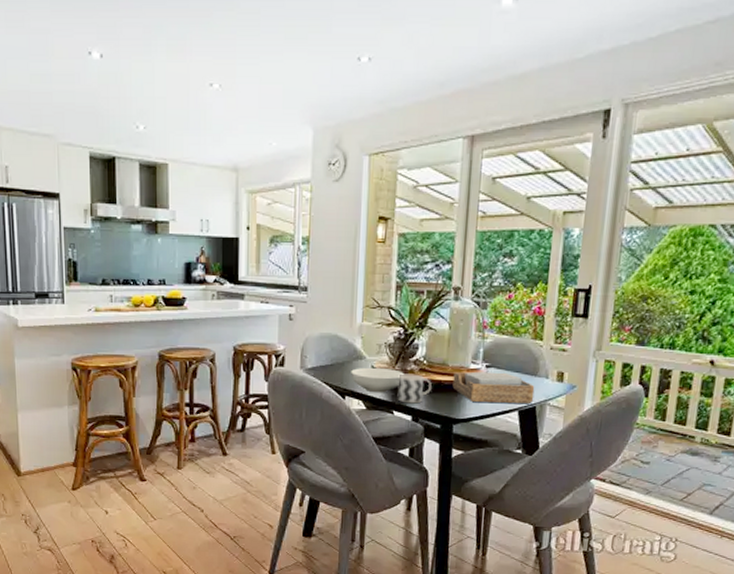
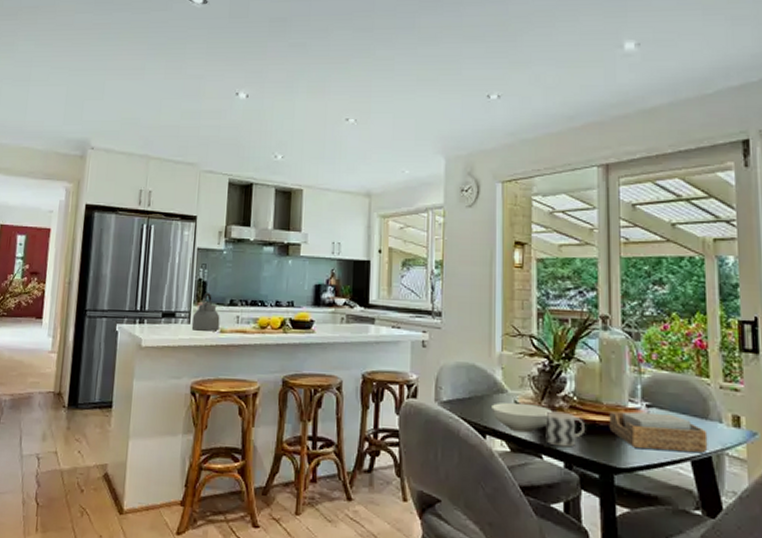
kettle: none [66,273,94,310] -> present [191,293,220,331]

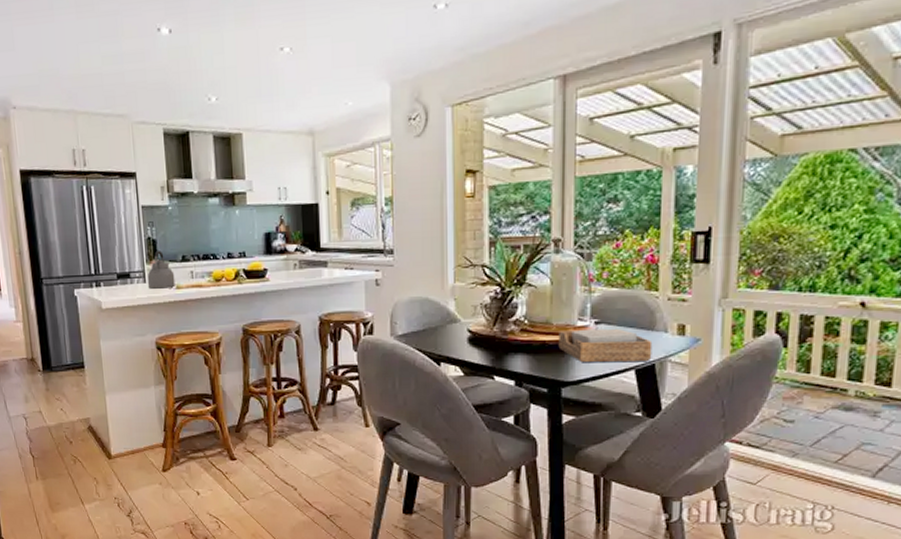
bowl: present [492,402,552,433] -> none [445,330,503,358]
cup: present [545,411,585,447] -> none [497,335,535,367]

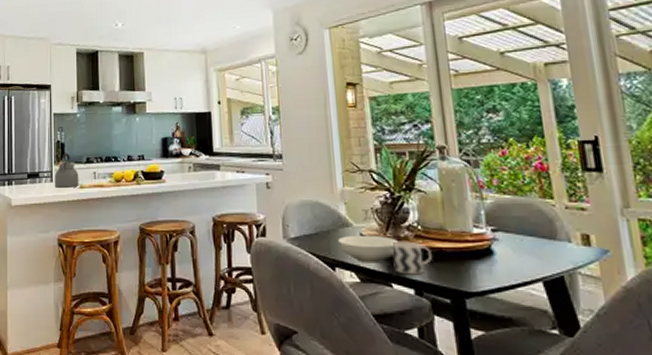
bowl: none [445,330,503,358] -> present [338,235,398,264]
cup: none [497,335,535,367] -> present [391,241,432,275]
napkin holder: present [558,328,653,363] -> none [455,236,559,274]

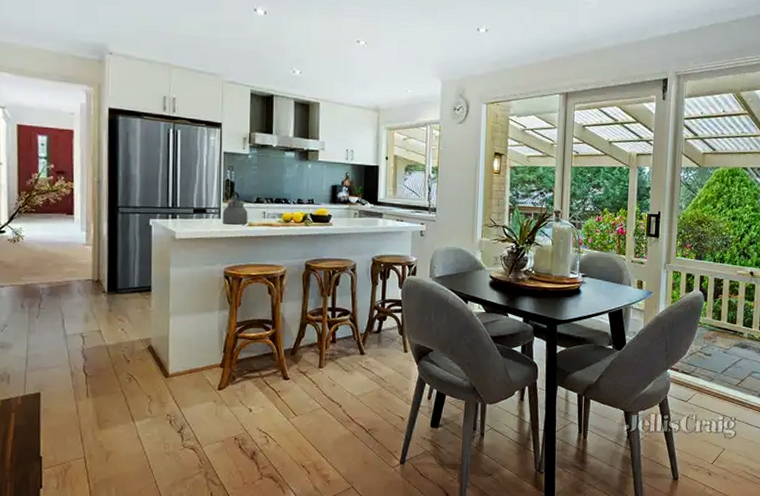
bowl: present [338,235,398,264] -> none [472,276,516,299]
cup: present [391,241,432,275] -> none [511,282,539,307]

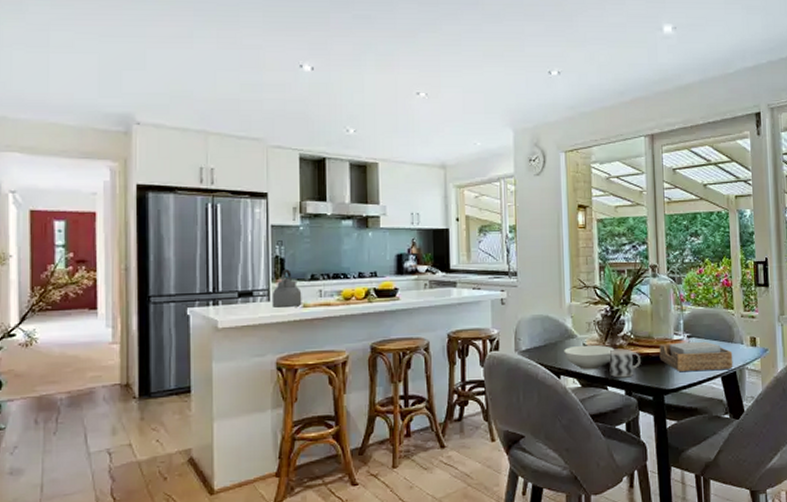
bowl: none [472,276,516,299] -> present [564,344,614,370]
cup: none [511,282,539,307] -> present [609,348,640,378]
napkin holder: none [556,280,621,308] -> present [659,341,733,372]

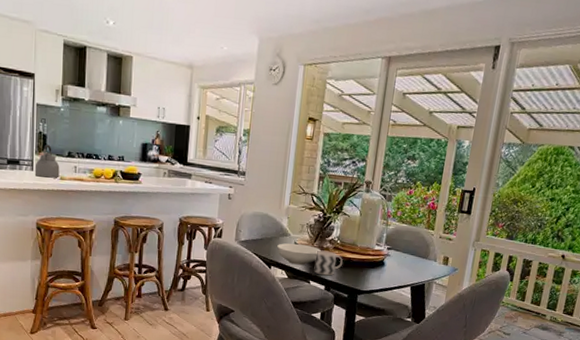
napkin holder: present [659,341,733,372] -> none [359,252,425,282]

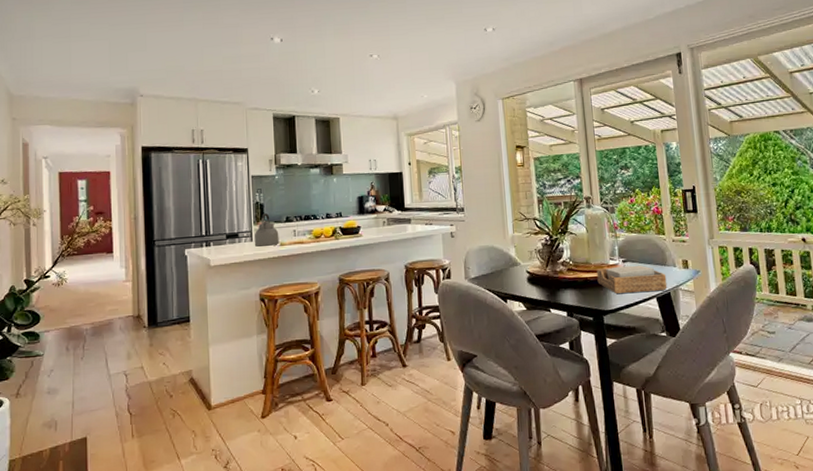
bowl: present [277,243,321,266] -> none [509,271,555,295]
cup: present [314,250,343,276] -> none [550,274,580,301]
napkin holder: none [359,252,425,282] -> present [596,265,668,294]

